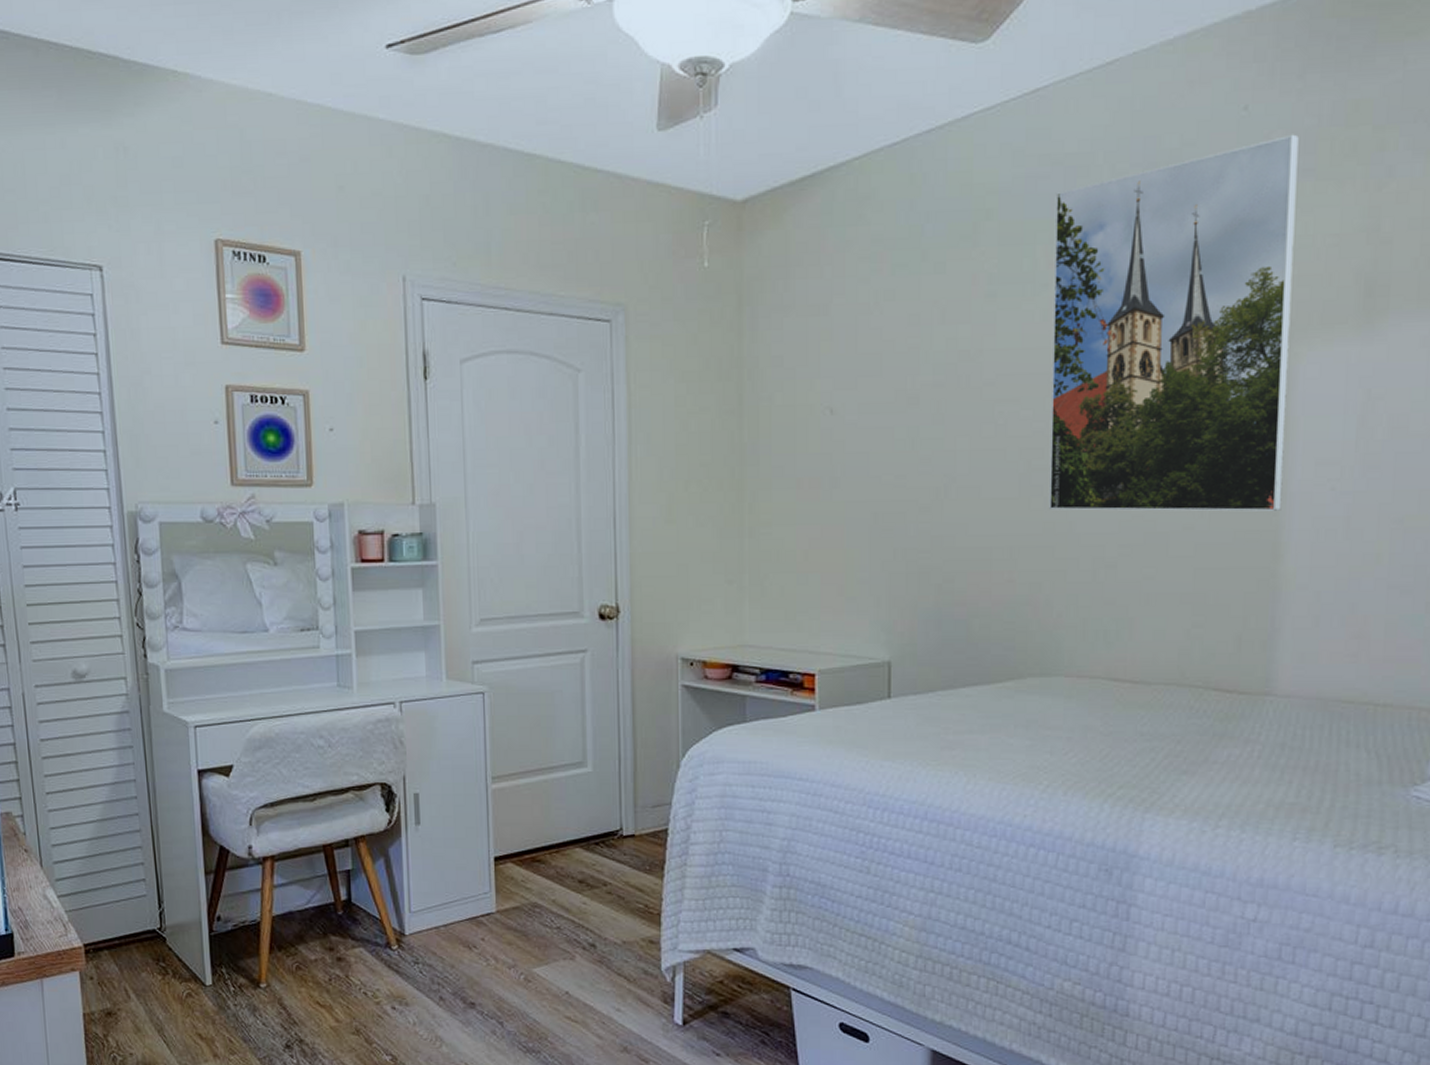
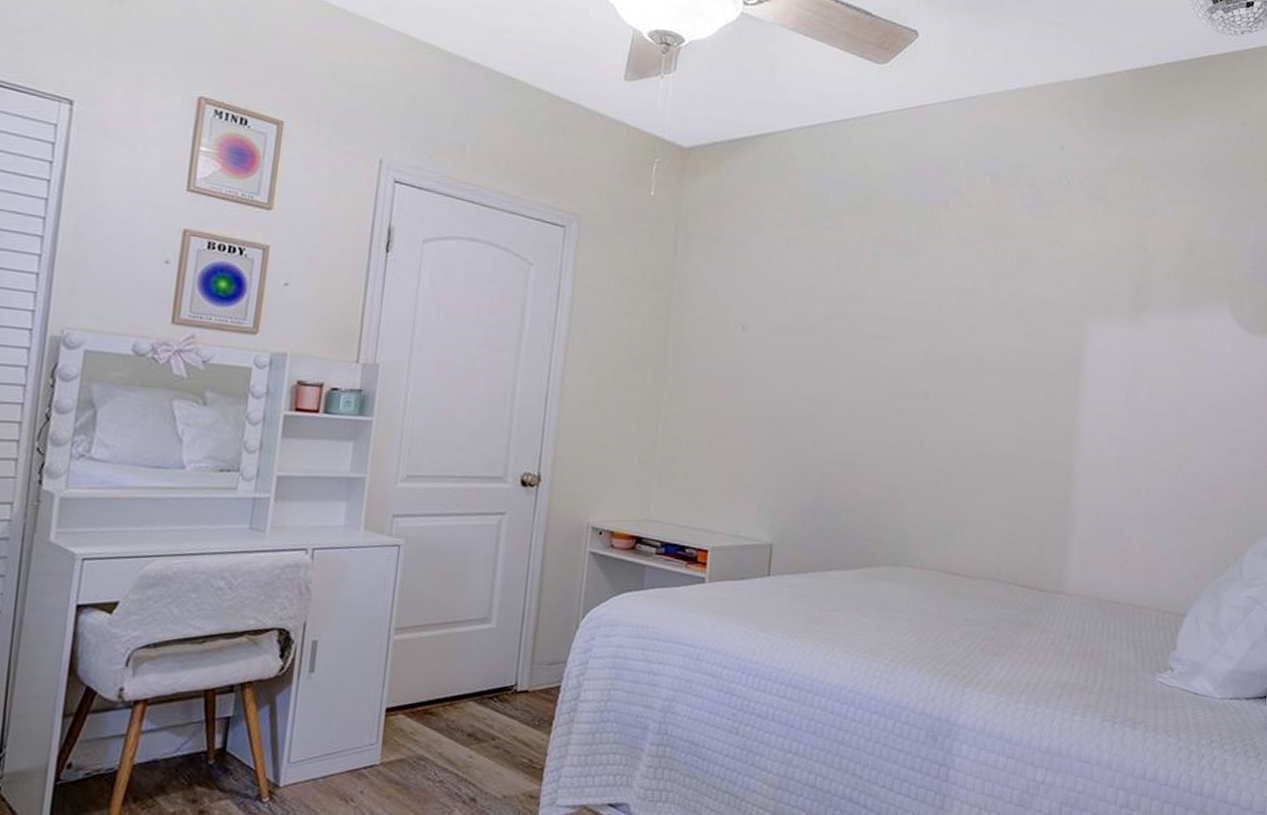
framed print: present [1048,134,1299,512] -> none [907,171,1096,448]

